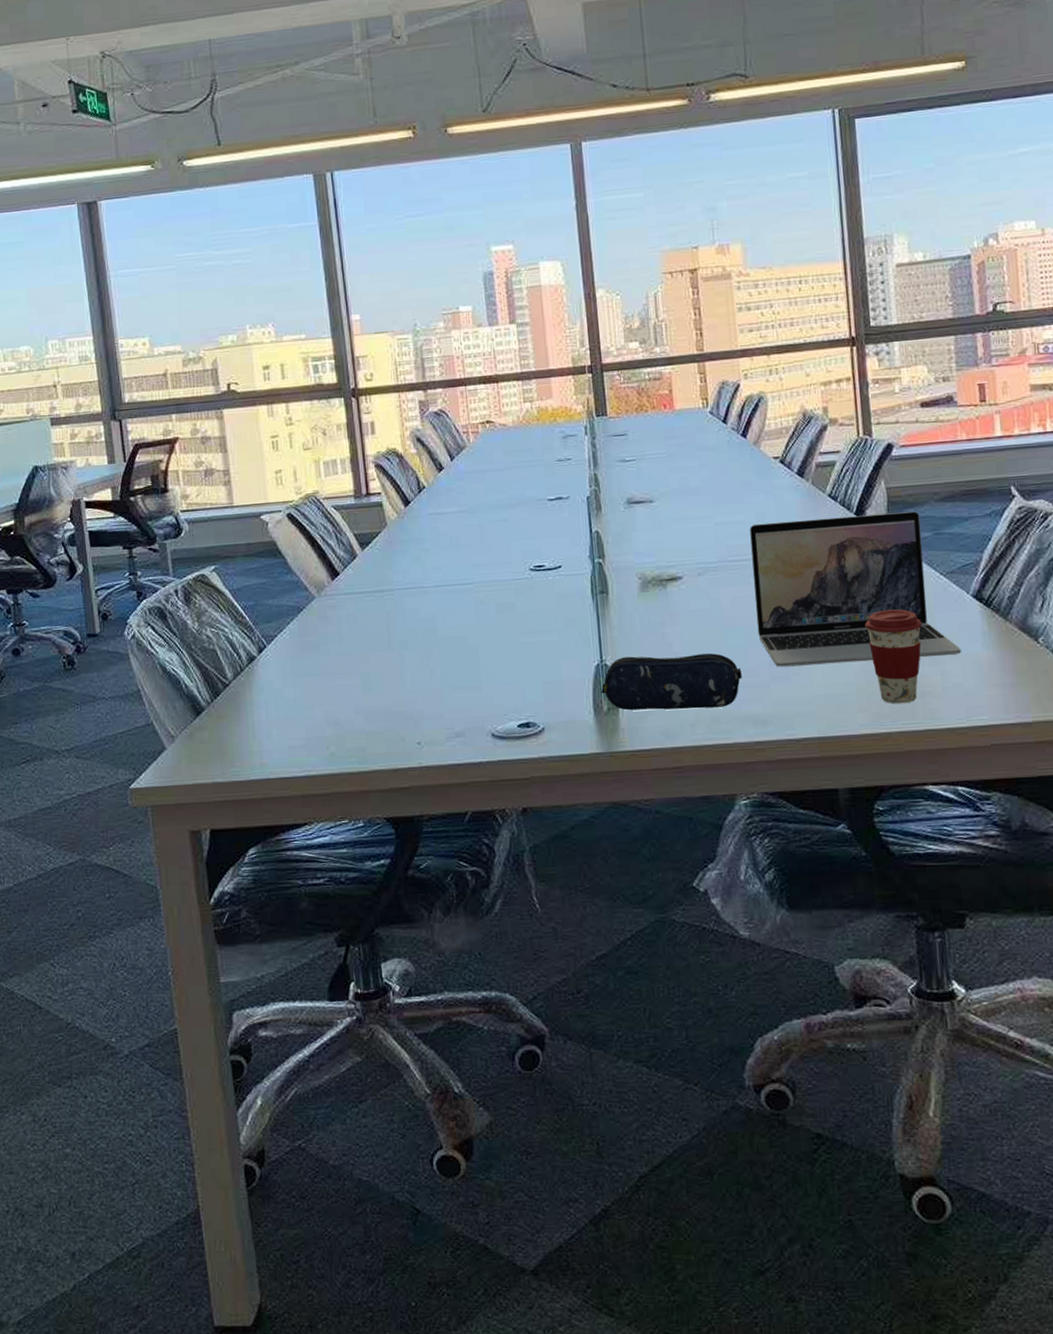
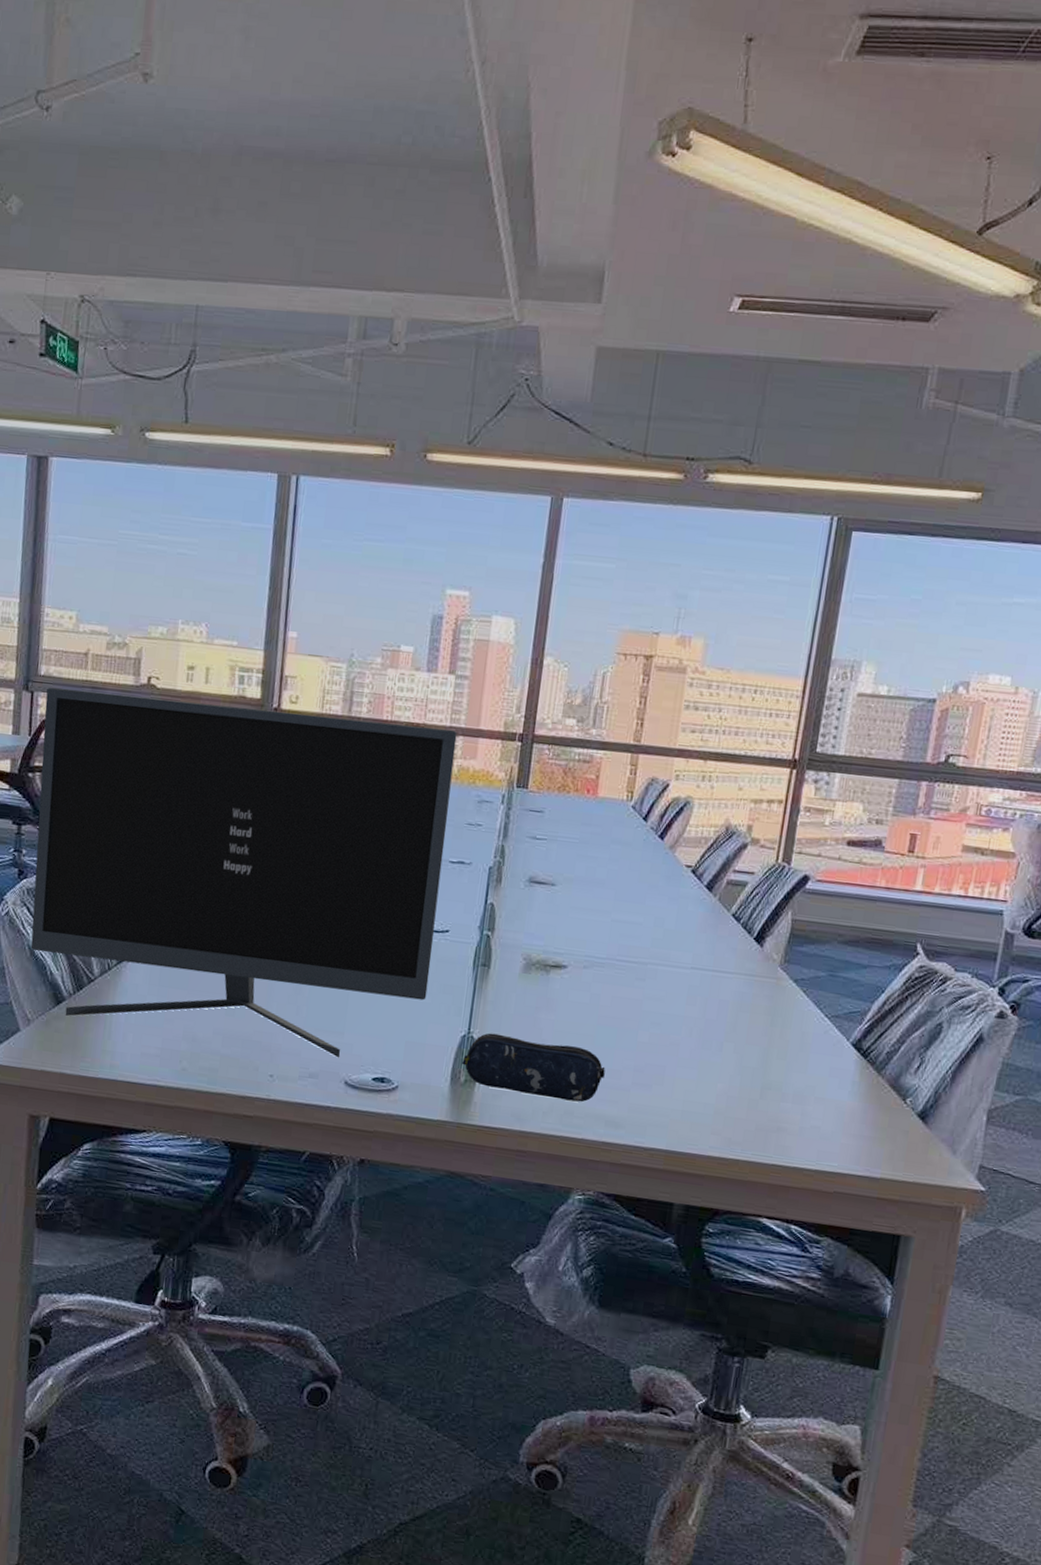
monitor: none [134,375,554,725] -> present [30,687,458,1058]
laptop: present [750,511,961,667] -> none [629,928,828,1098]
coffee cup: present [864,609,922,704] -> none [736,1039,795,1135]

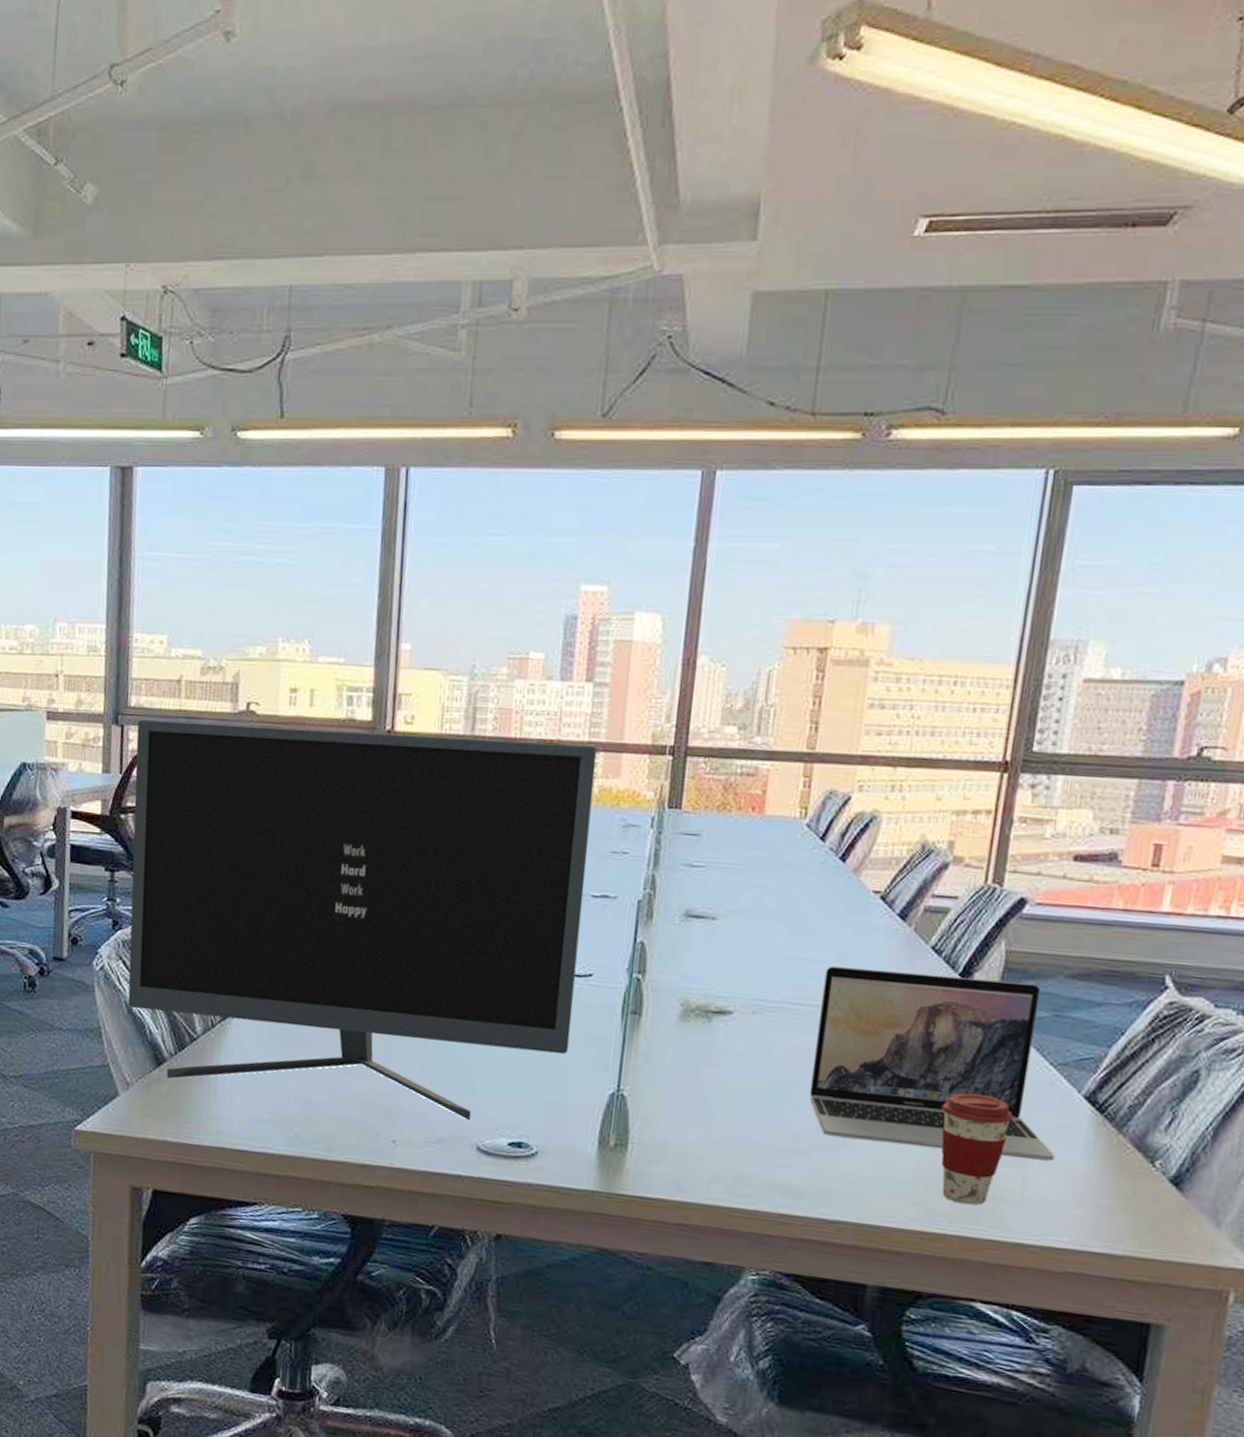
pencil case: present [461,1033,606,1102] -> none [610,1090,781,1169]
laptop: none [629,928,828,1098] -> present [809,965,1055,1161]
coffee cup: none [736,1039,795,1135] -> present [941,1093,1013,1206]

